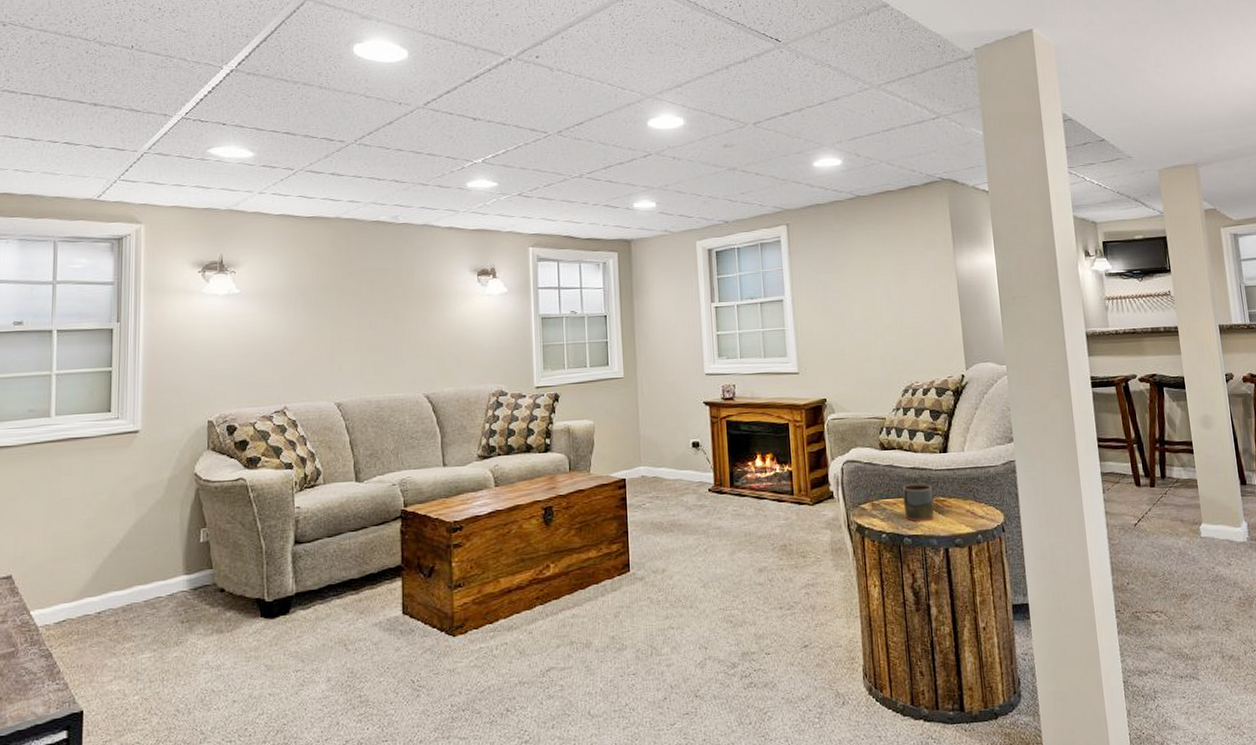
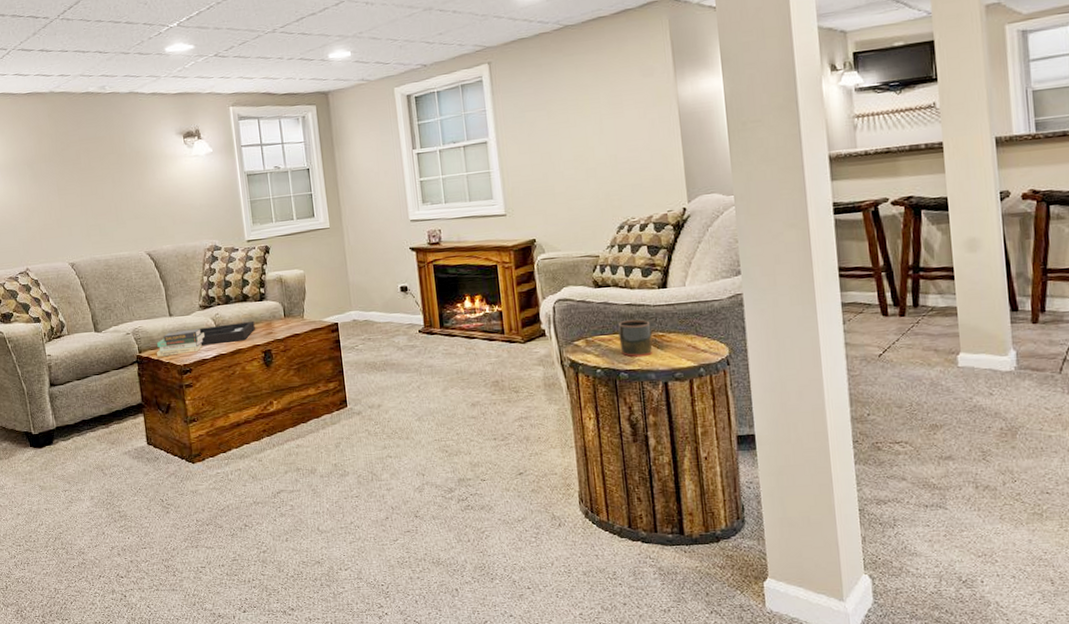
books: none [424,480,480,512] -> present [156,328,205,357]
decorative tray: none [475,474,537,500] -> present [199,320,255,346]

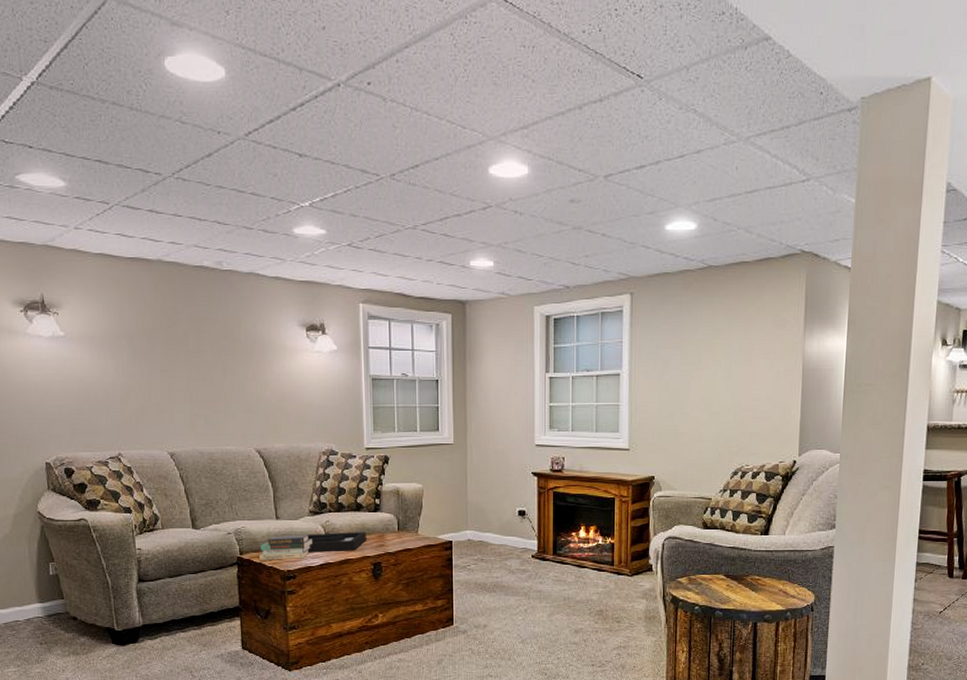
mug: present [617,319,653,357] -> none [719,562,749,598]

